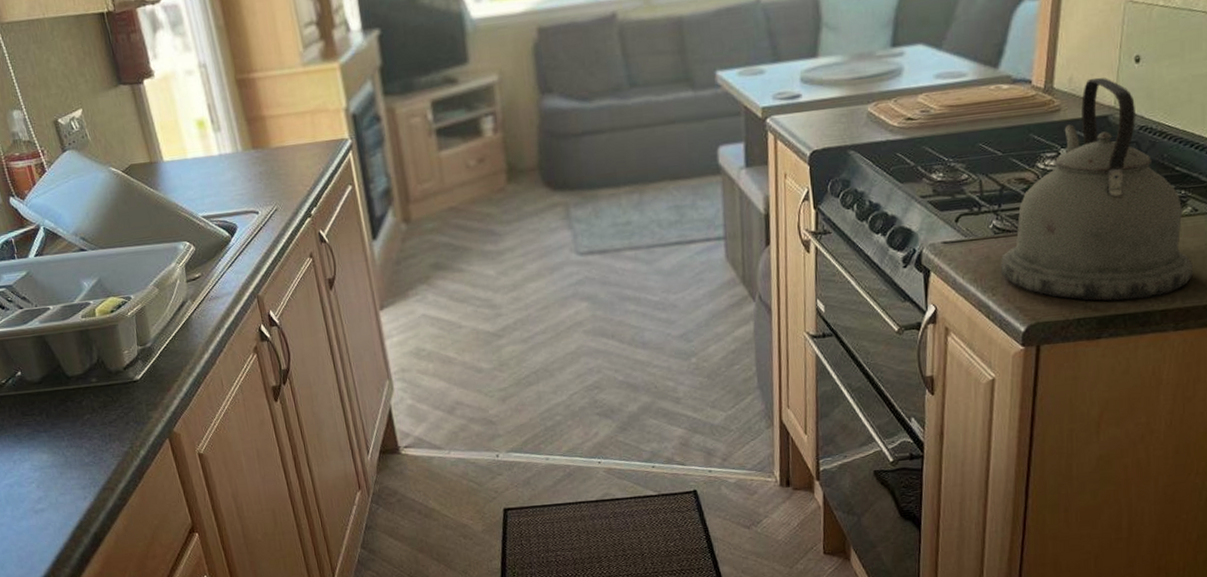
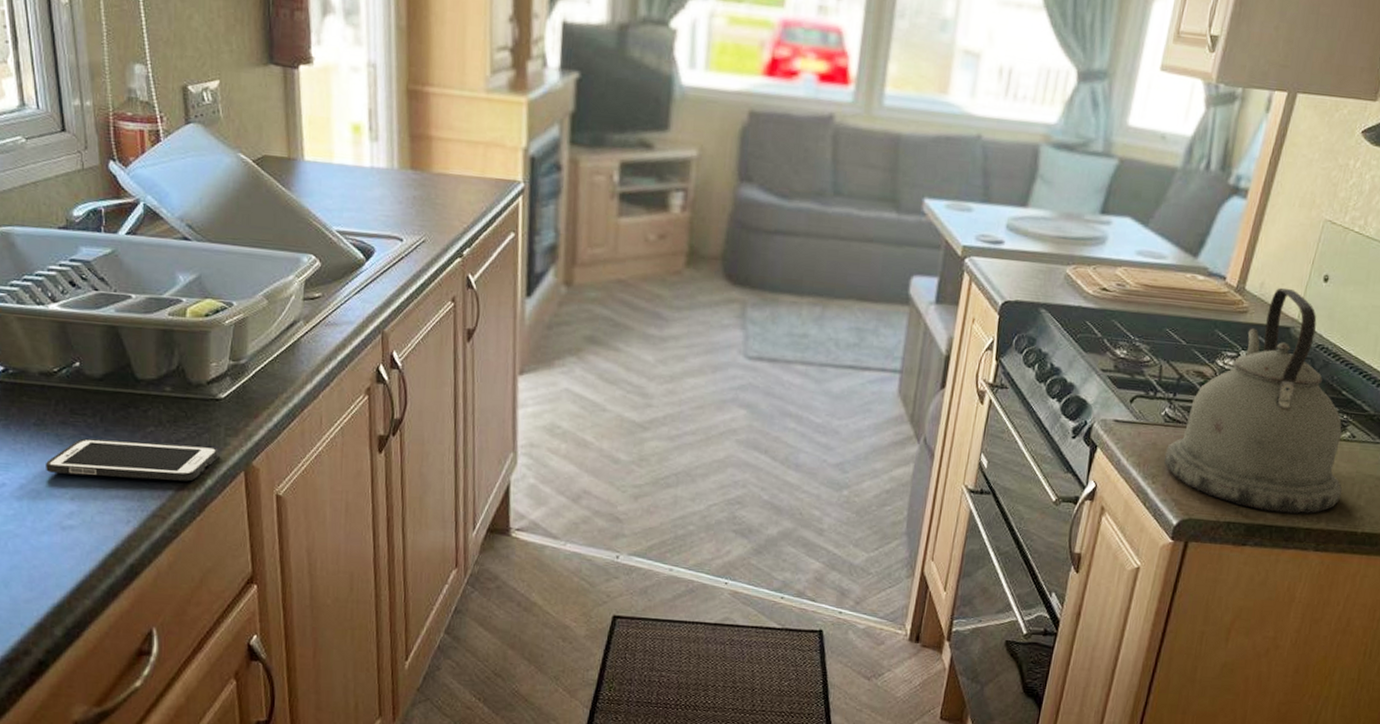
cell phone: none [12,422,146,468] -> present [46,438,220,482]

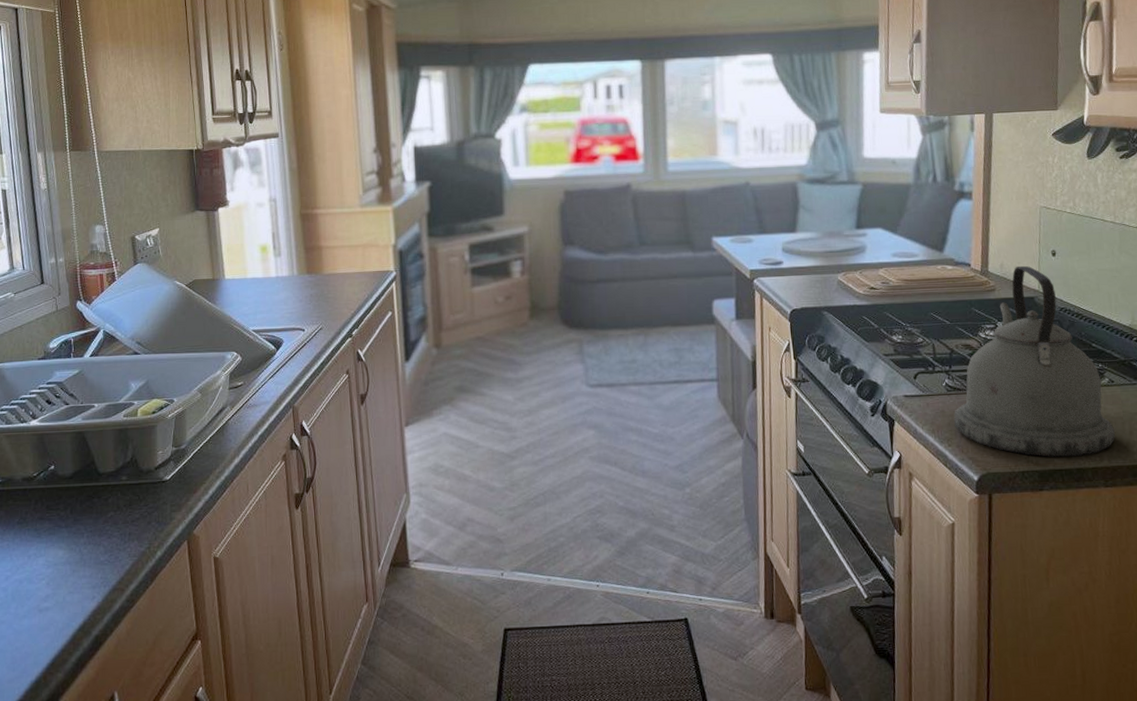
cell phone: present [46,438,220,482] -> none [27,522,167,563]

